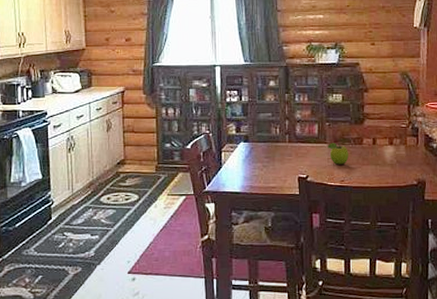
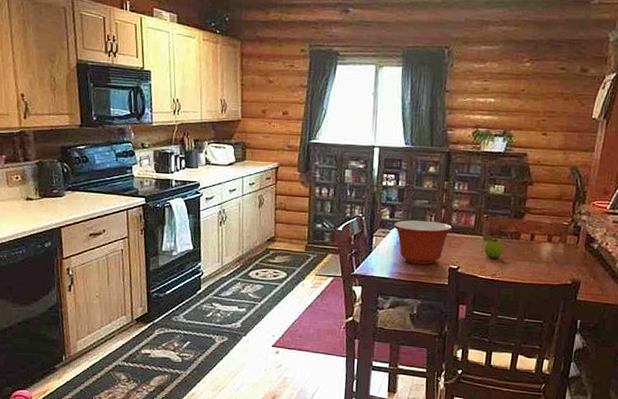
mixing bowl: none [240,133,298,176] -> present [393,220,453,265]

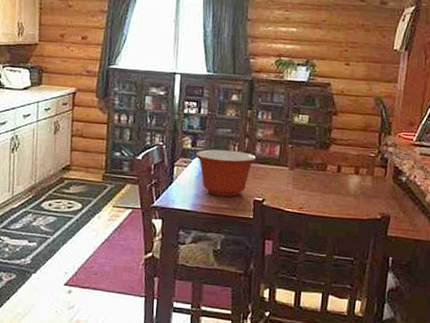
fruit: present [482,236,504,258] -> none [287,167,310,191]

